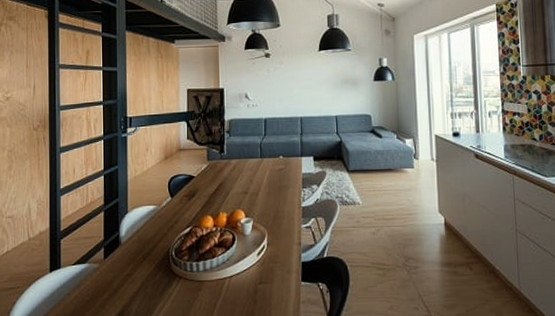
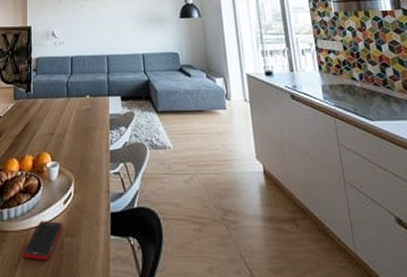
cell phone: none [218,271,257,305] -> present [22,221,63,261]

